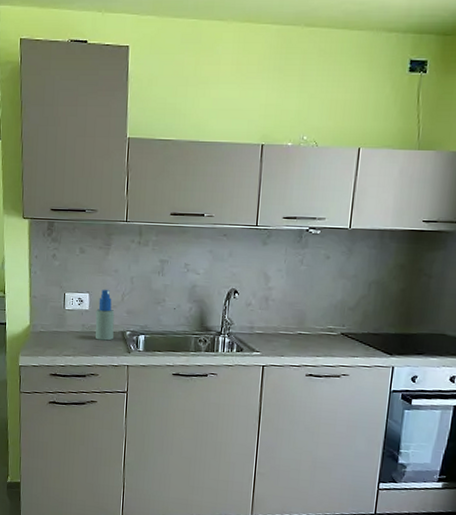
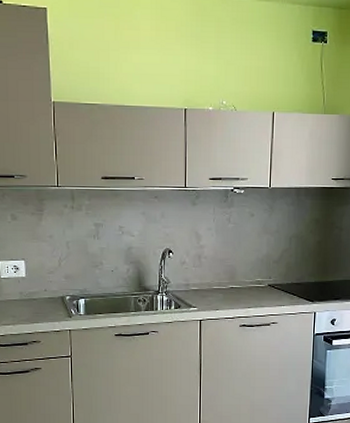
spray bottle: present [95,289,115,341] -> none [33,255,53,307]

